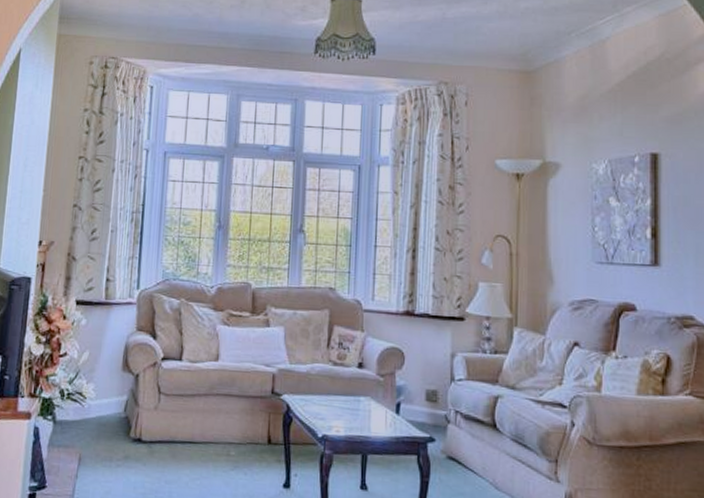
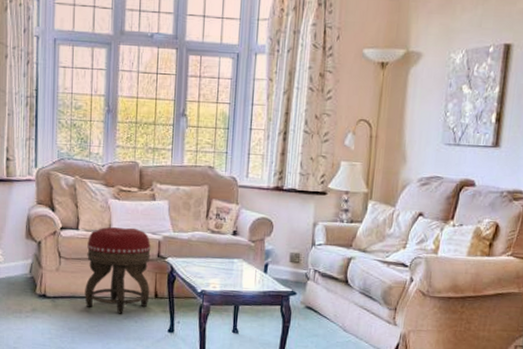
footstool: none [186,357,264,464] -> present [84,226,151,314]

